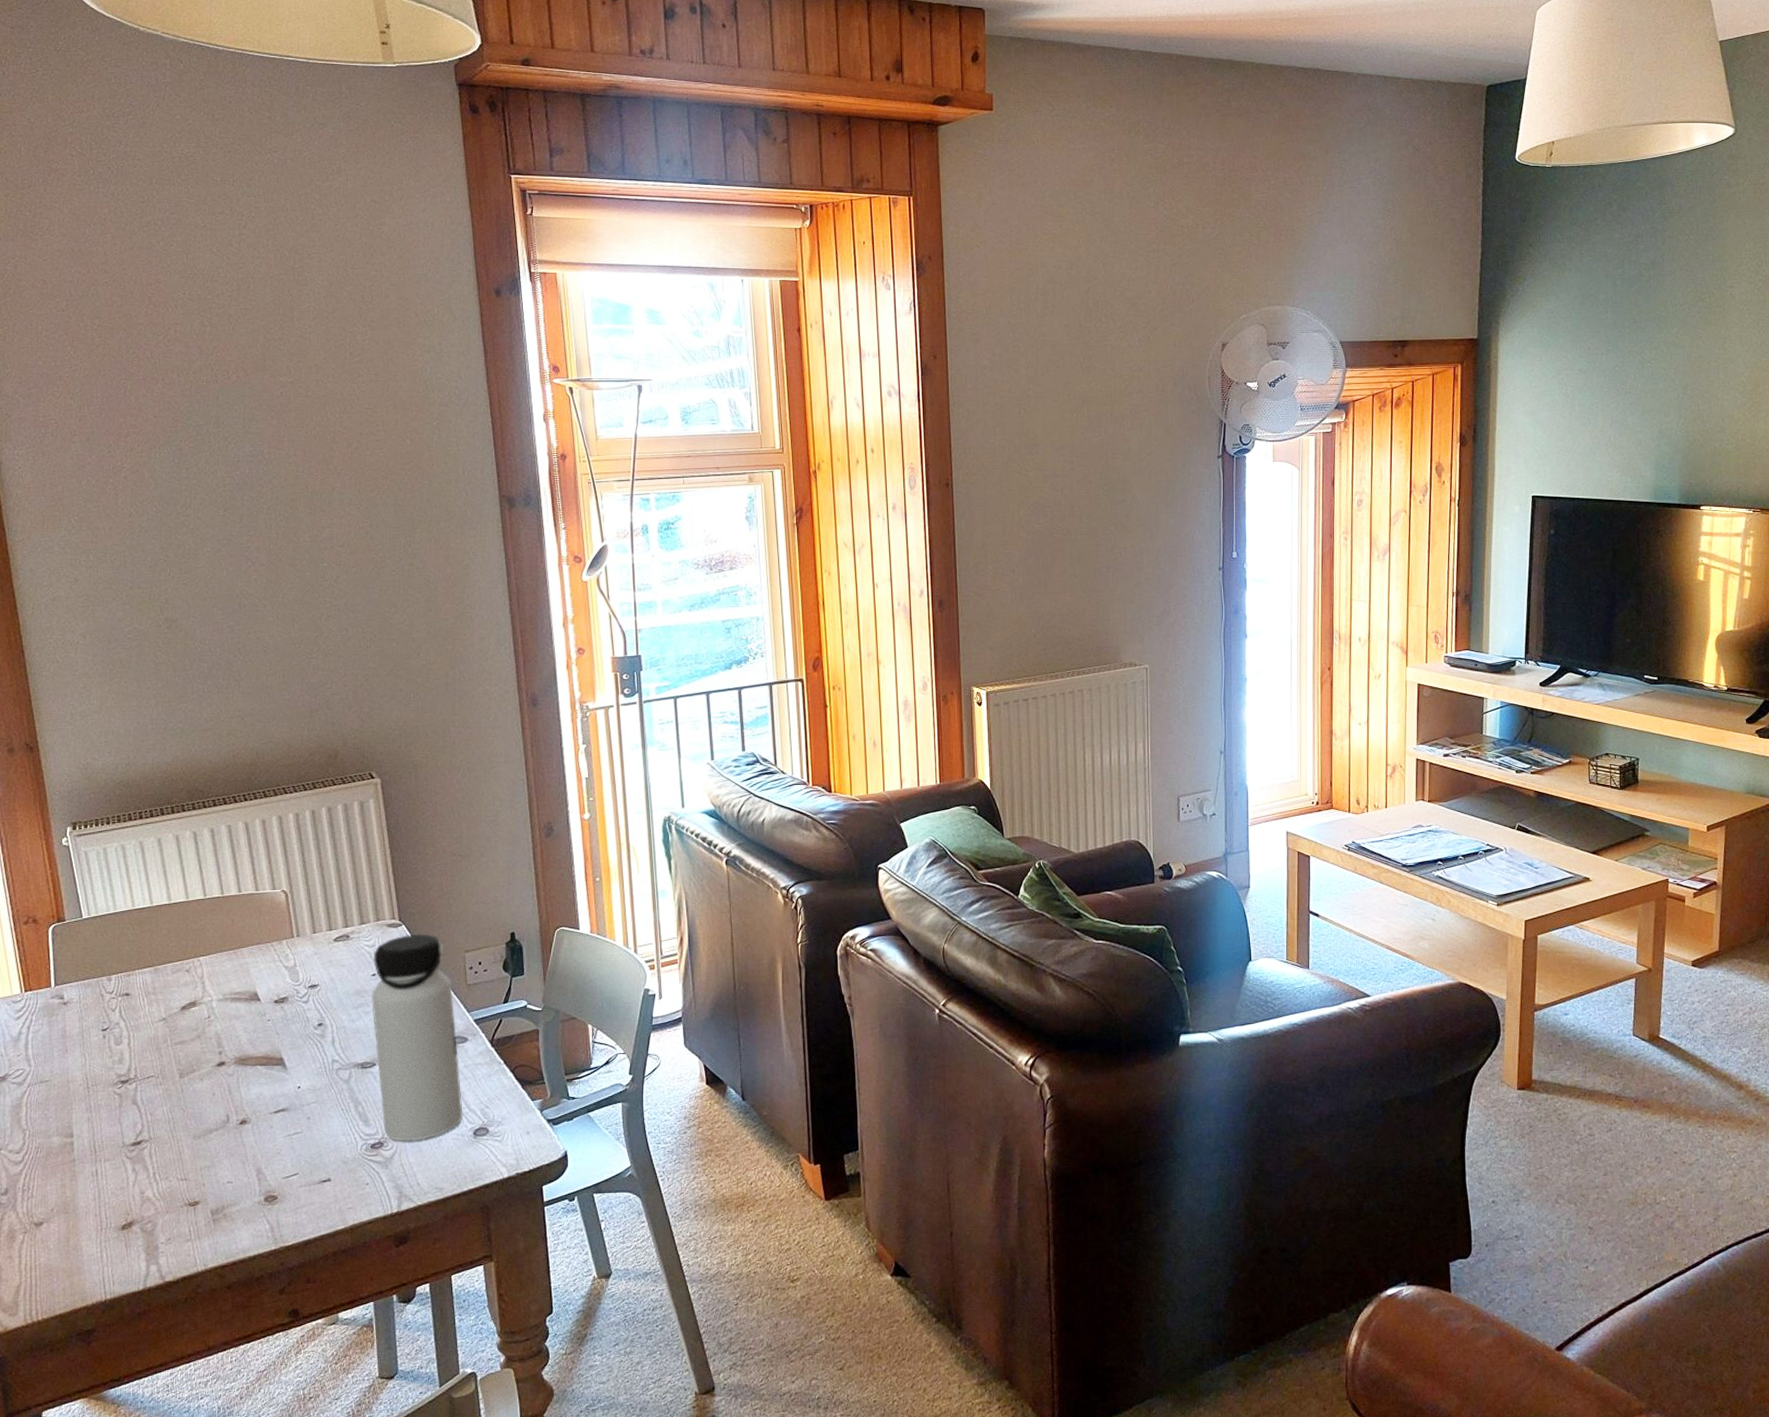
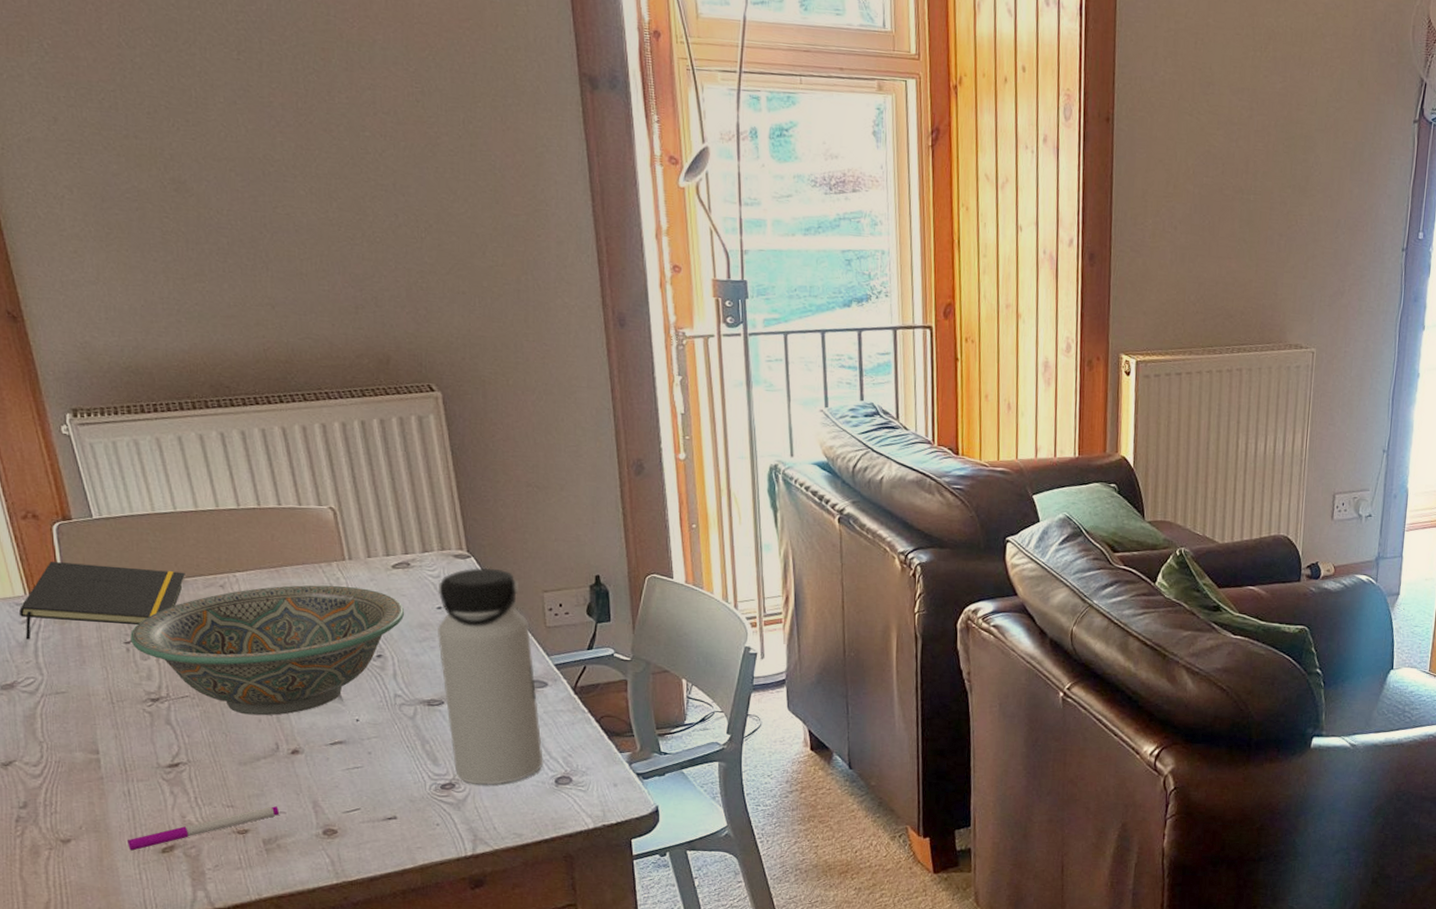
notepad: none [15,960,157,1034] -> present [19,562,185,640]
pen: none [92,1177,226,1230] -> present [128,806,279,851]
decorative bowl: none [107,961,344,1090] -> present [130,585,405,716]

